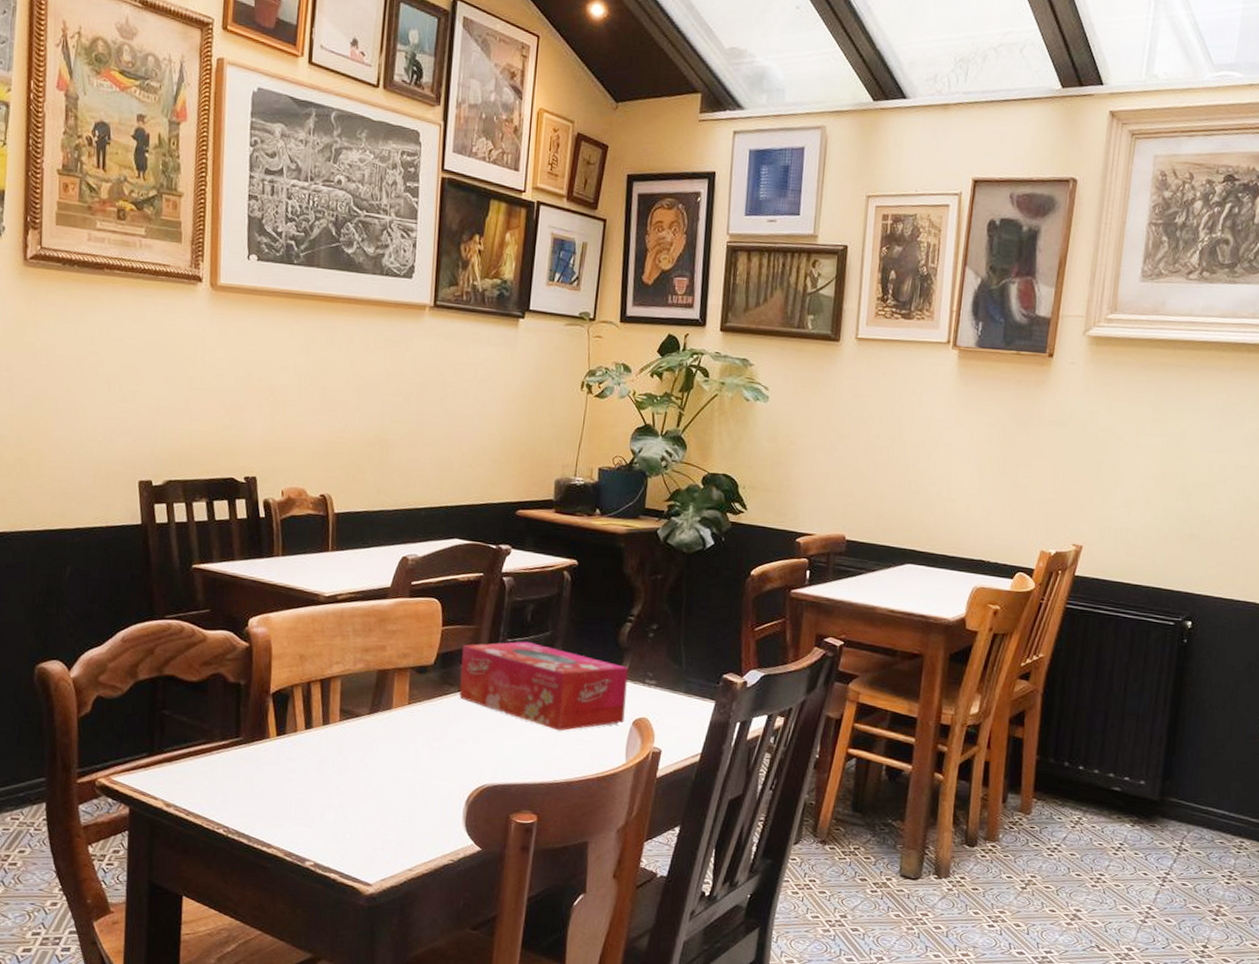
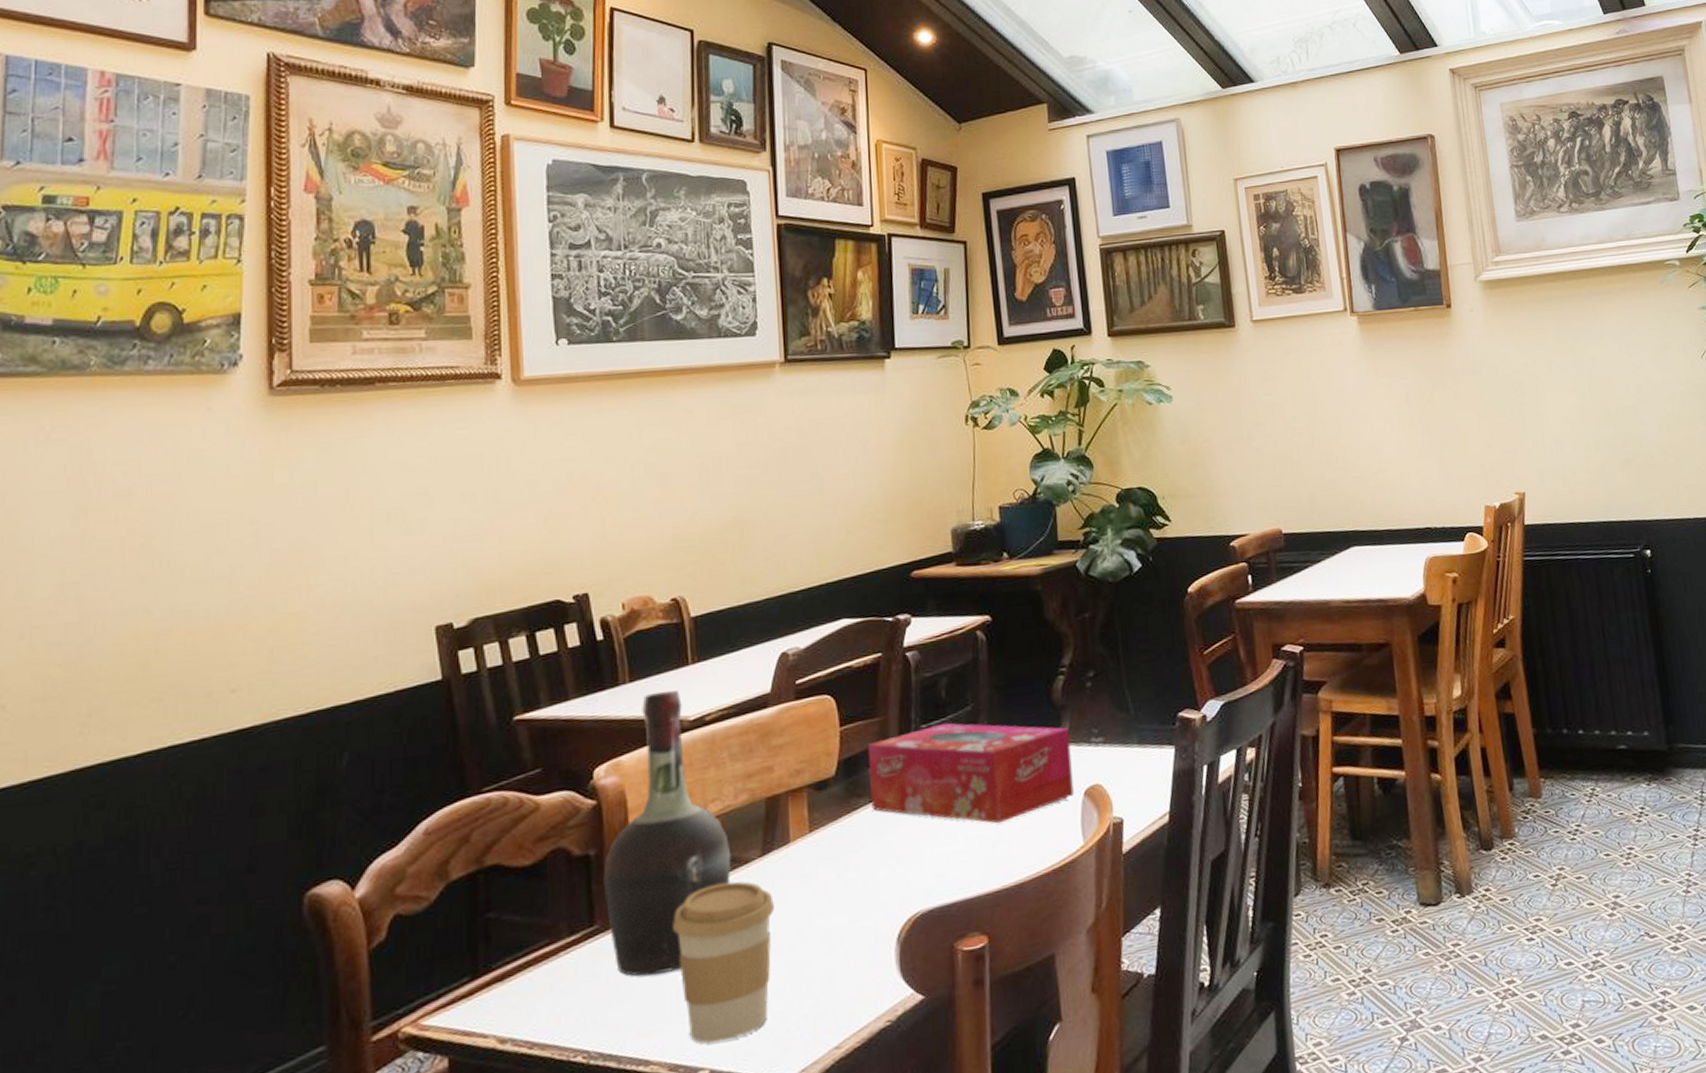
cognac bottle: none [249,568,347,785] -> present [603,690,732,977]
coffee cup: none [297,727,375,845] -> present [673,881,774,1044]

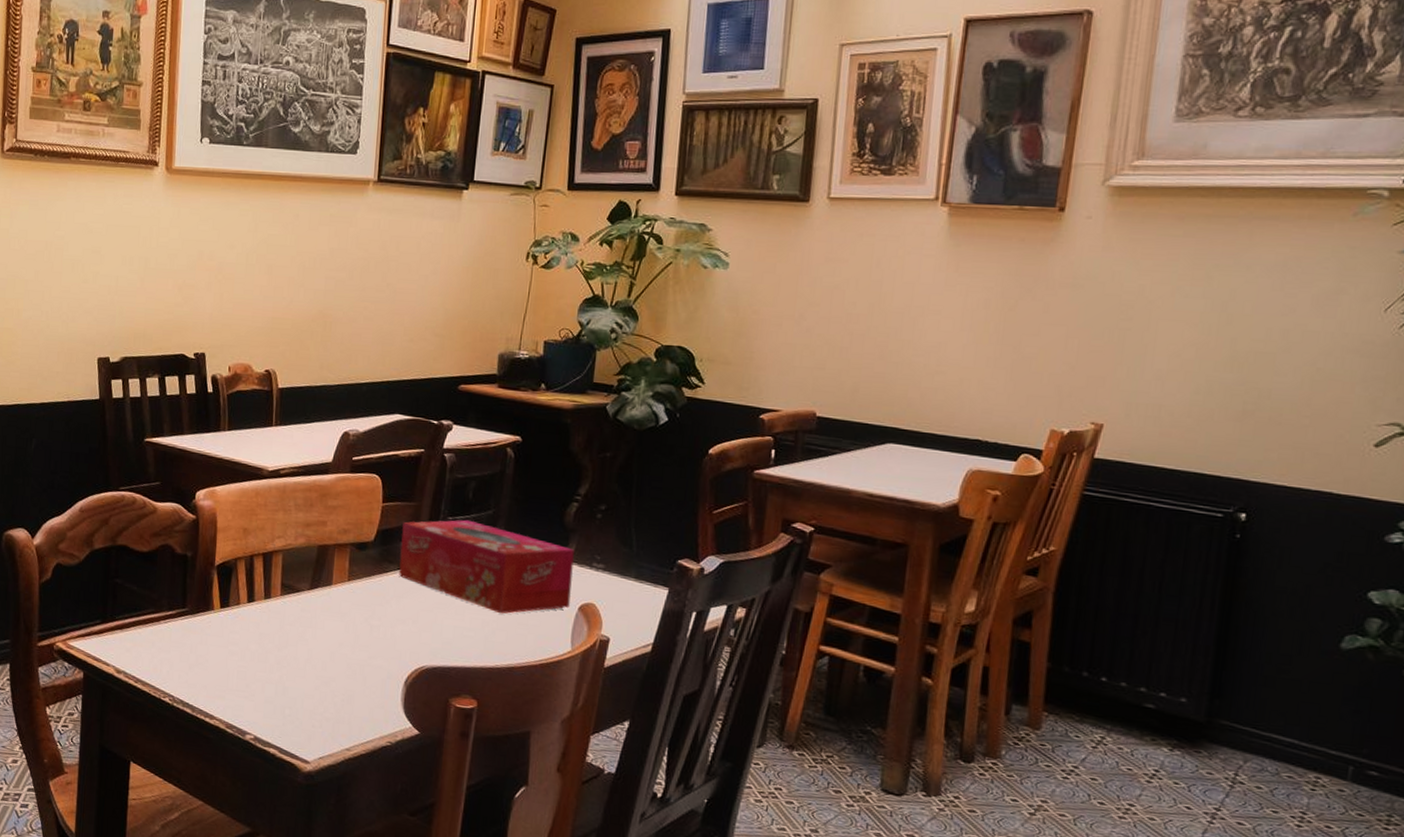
cognac bottle: present [603,690,732,977] -> none [195,443,288,658]
coffee cup: present [673,881,774,1044] -> none [240,601,315,720]

